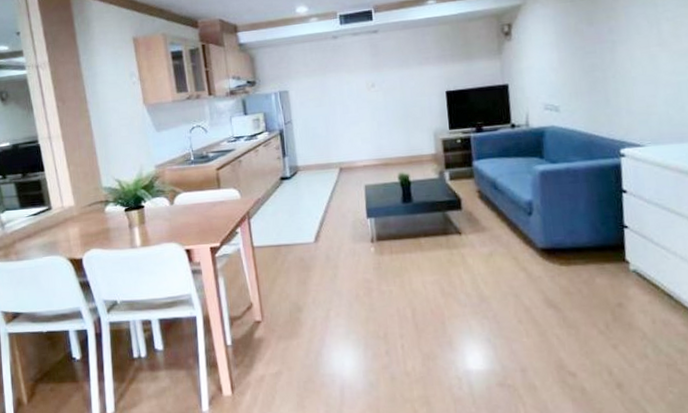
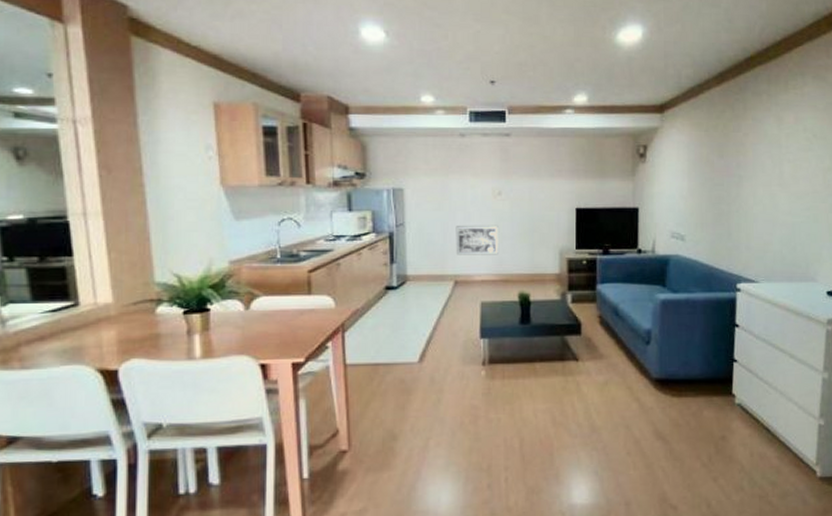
wall art: none [336,115,377,145] -> present [455,226,498,255]

